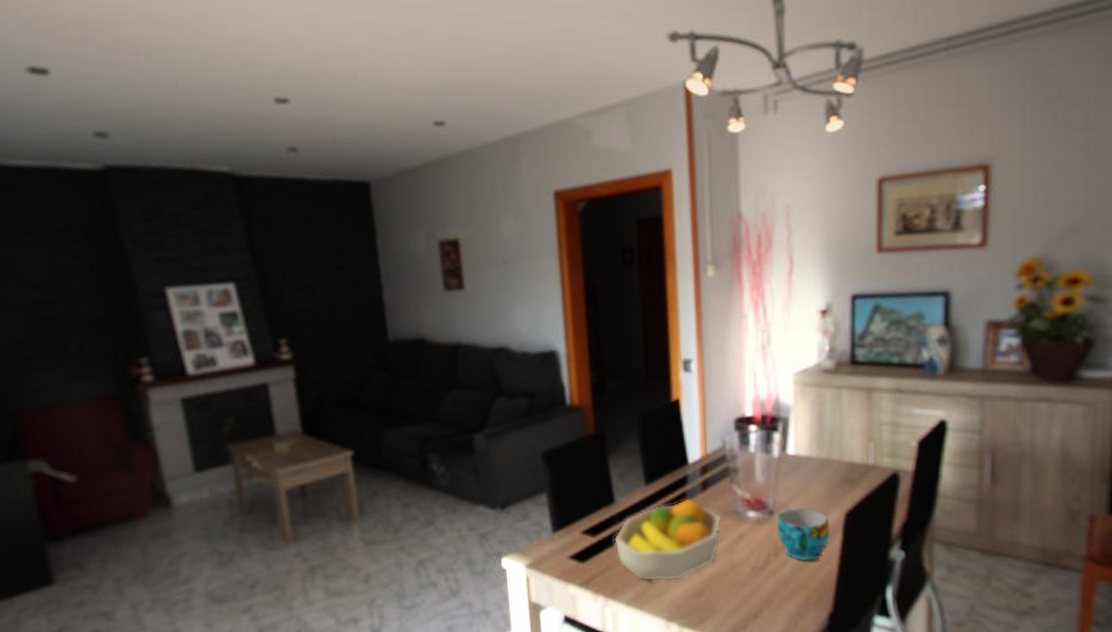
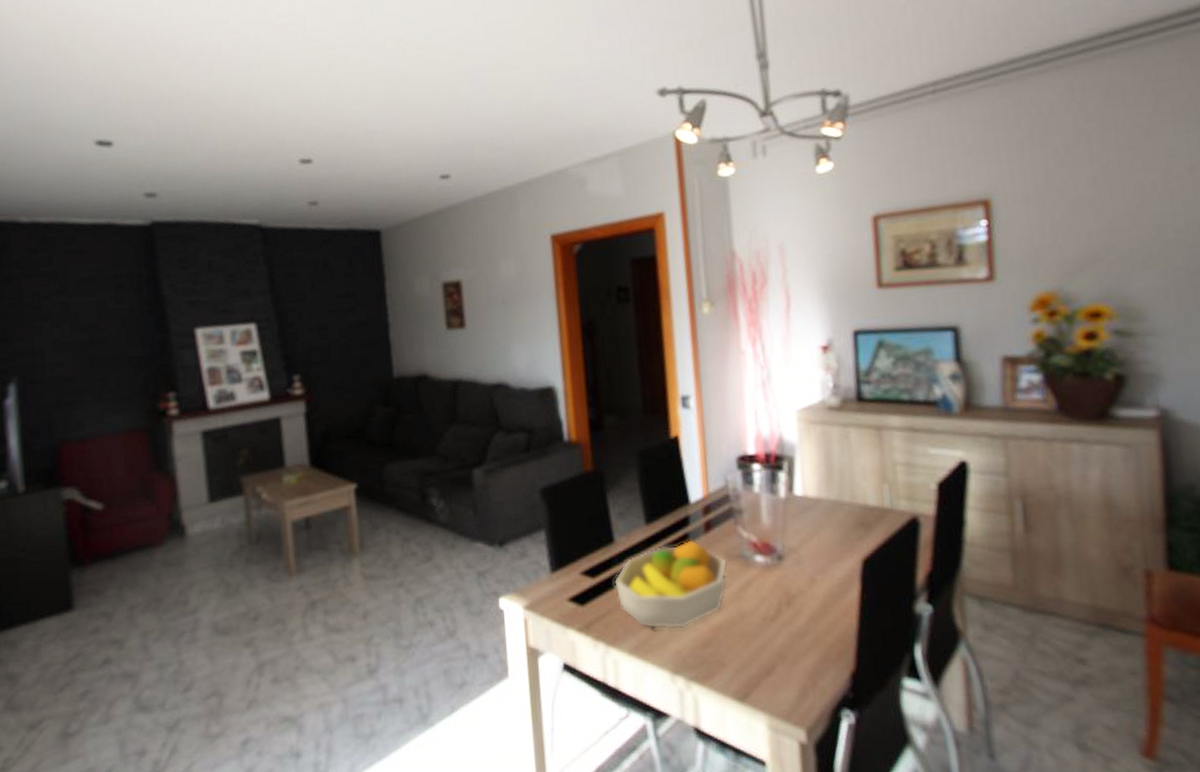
cup: present [776,508,830,561] -> none [787,553,847,613]

